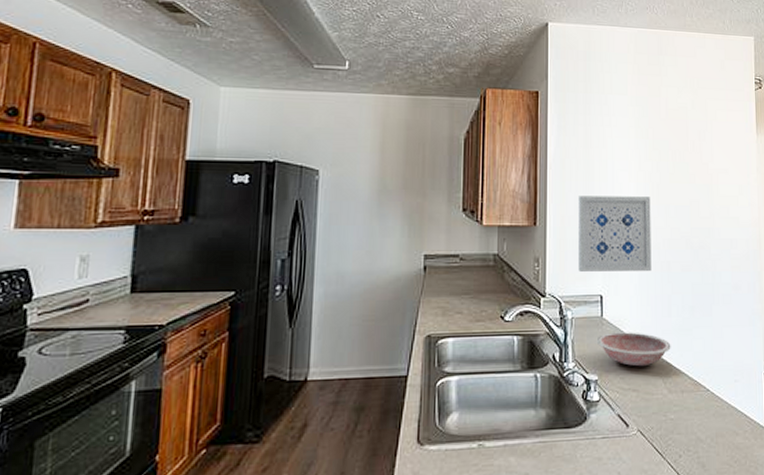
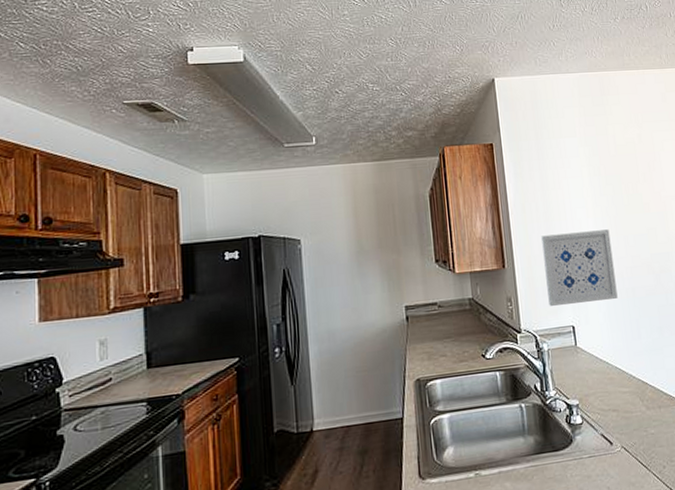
bowl: present [596,332,671,367] -> none [573,356,644,389]

